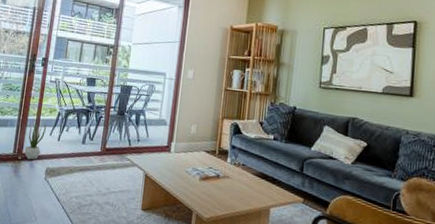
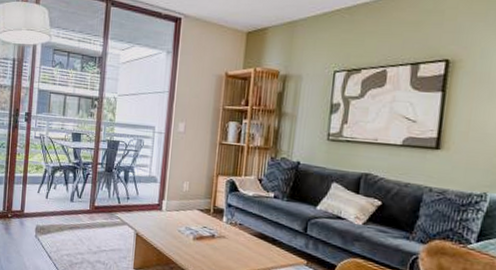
potted plant: present [24,123,46,160] -> none [14,180,33,218]

